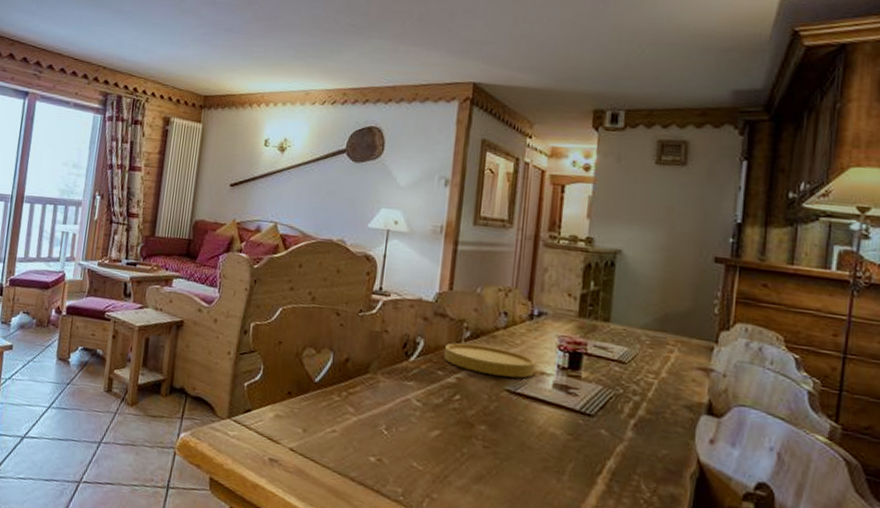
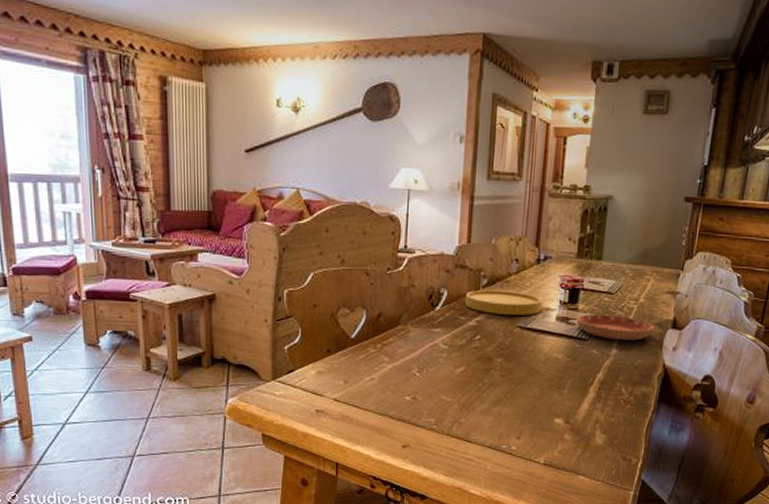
saucer: none [578,384,683,425] -> present [576,314,655,340]

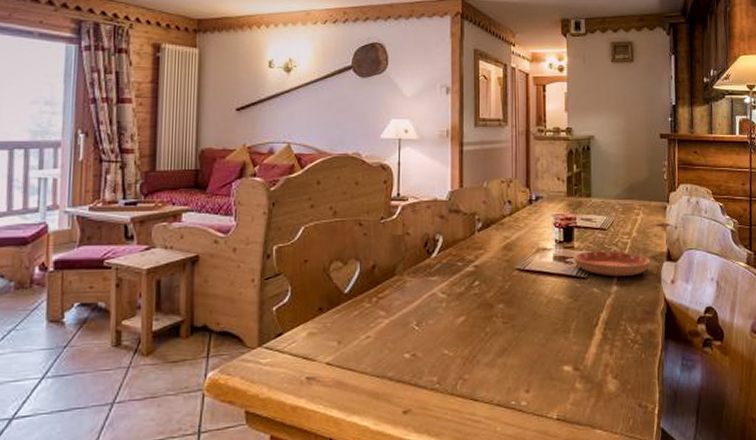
plate: present [464,289,542,315] -> none [461,233,538,258]

